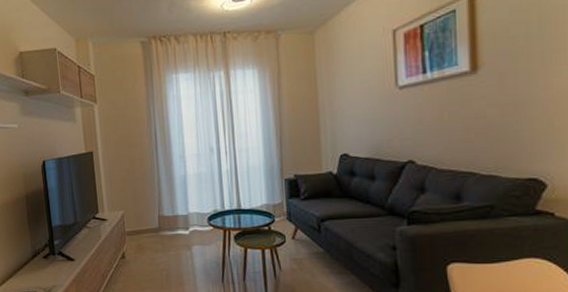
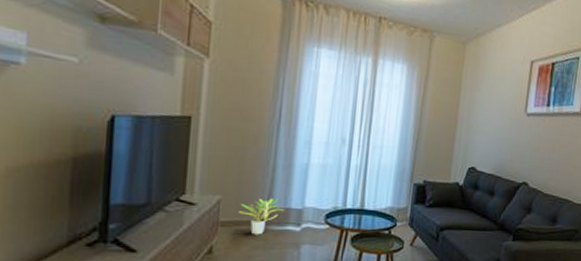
potted plant: none [137,208,174,241] -> present [237,198,285,235]

